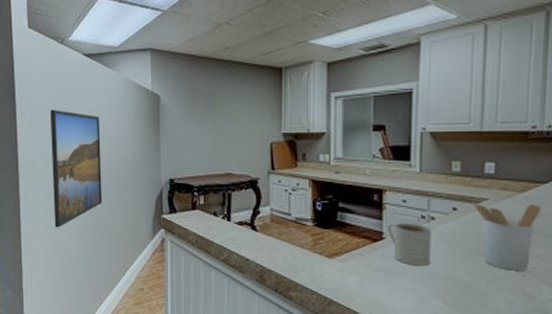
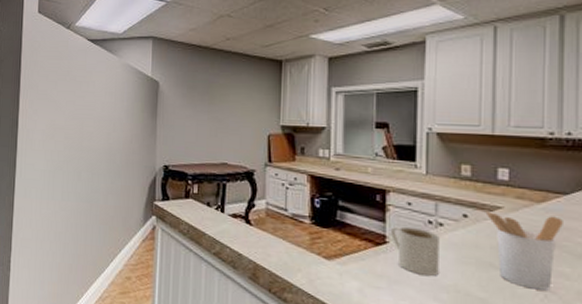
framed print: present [50,109,102,228] -> none [47,90,100,208]

